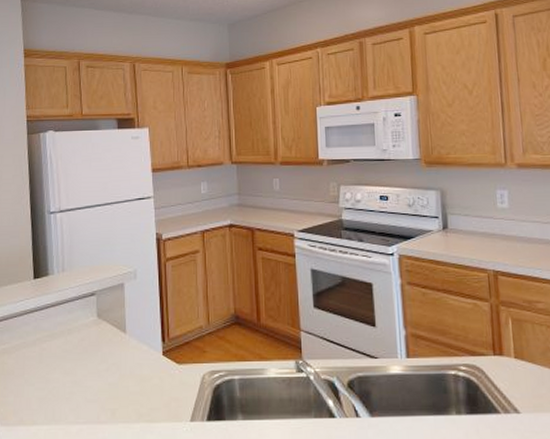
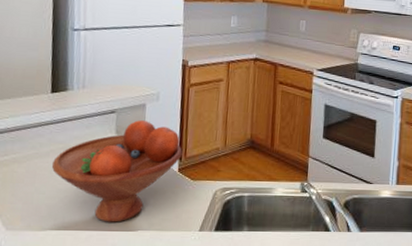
fruit bowl: none [40,301,165,414] -> present [52,120,183,222]

